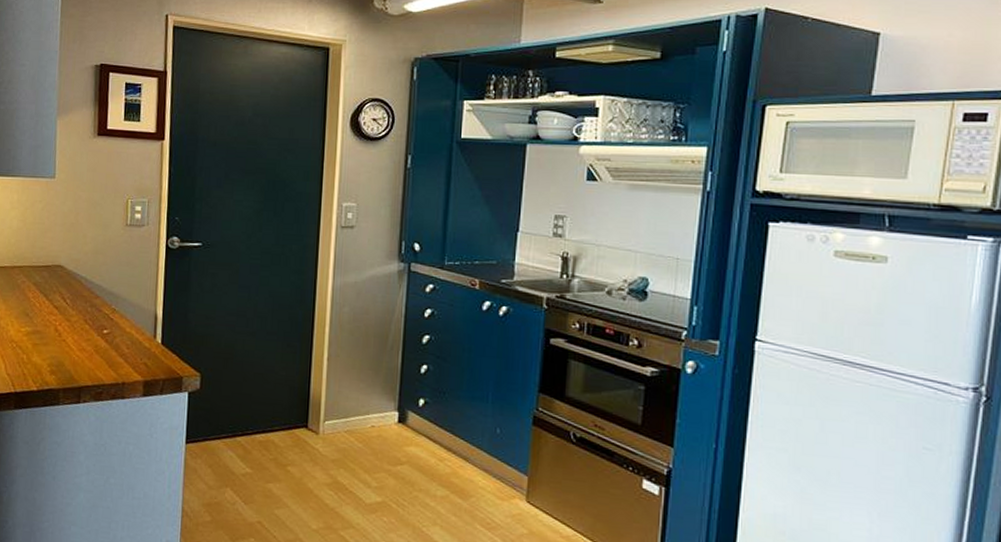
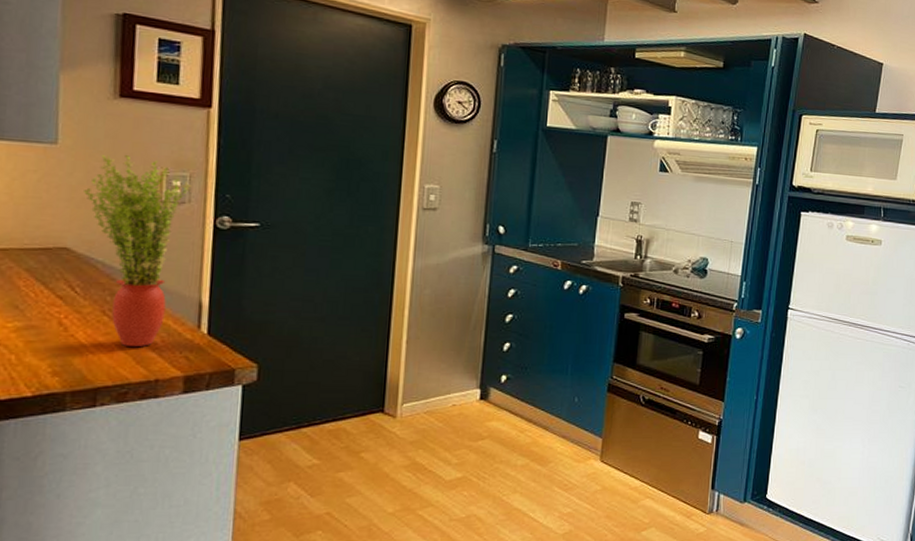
potted plant: none [73,185,150,353] -> present [84,155,192,348]

